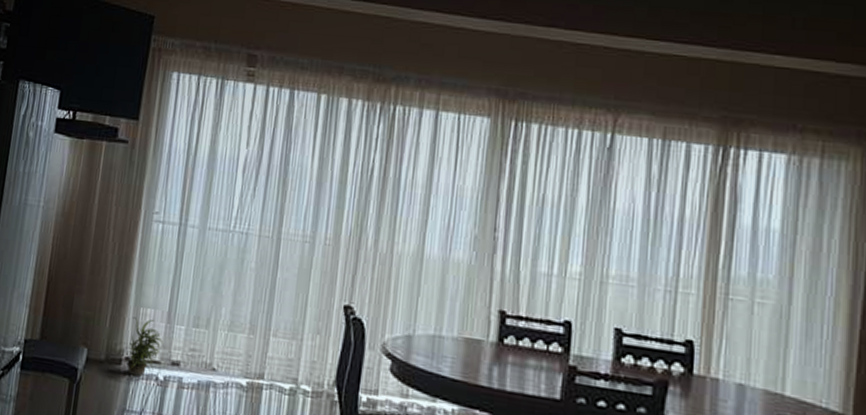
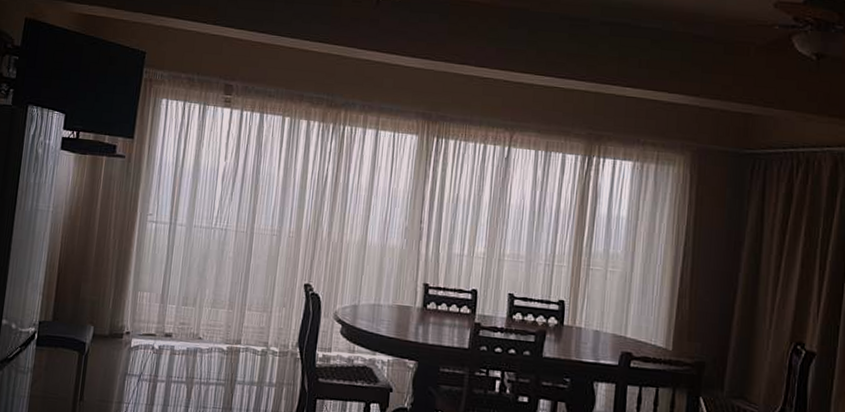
potted plant: present [124,317,164,377] -> none [125,299,158,348]

